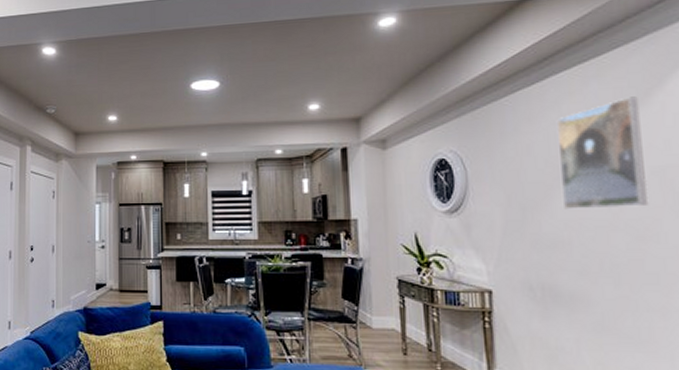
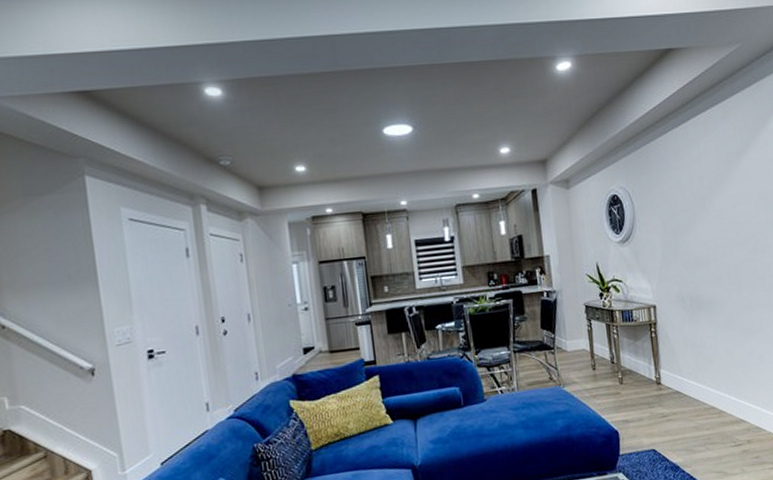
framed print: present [556,96,649,210] -> none [696,135,759,232]

